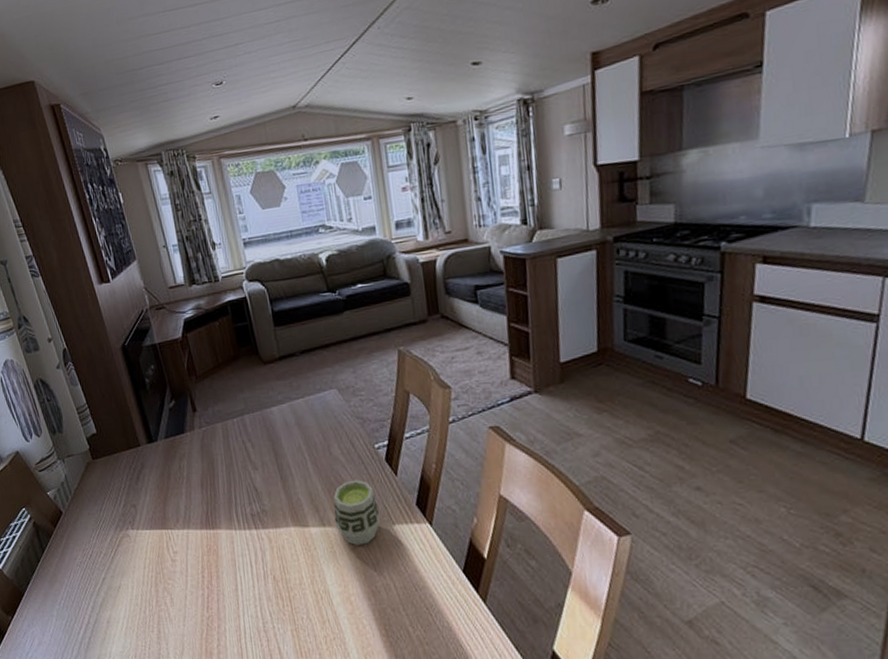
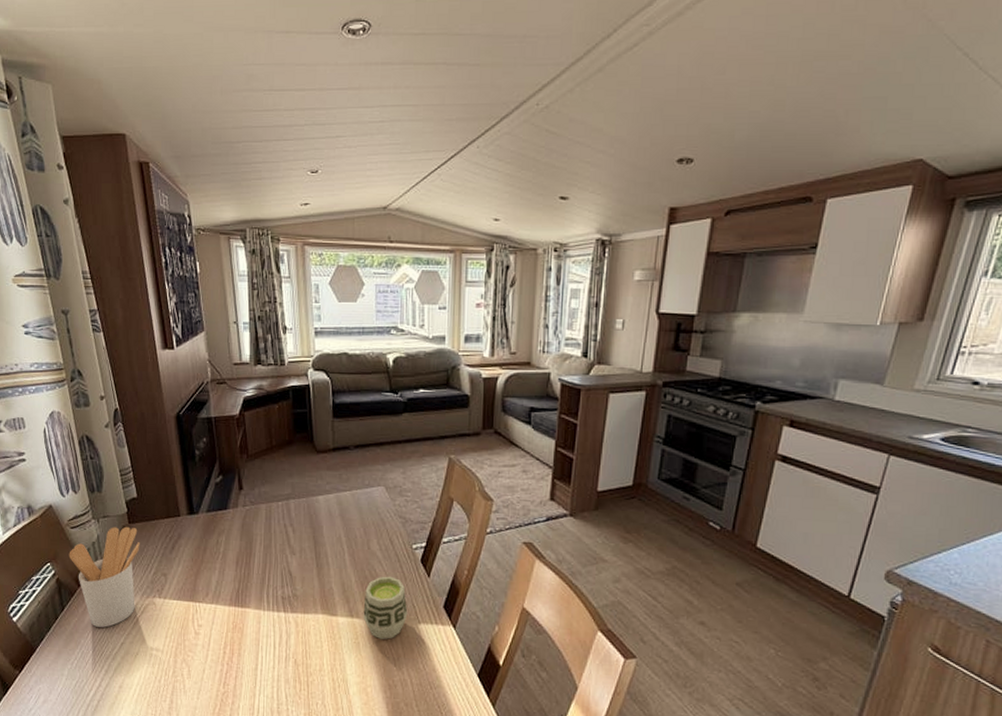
utensil holder: none [41,463,111,565] -> present [69,526,140,628]

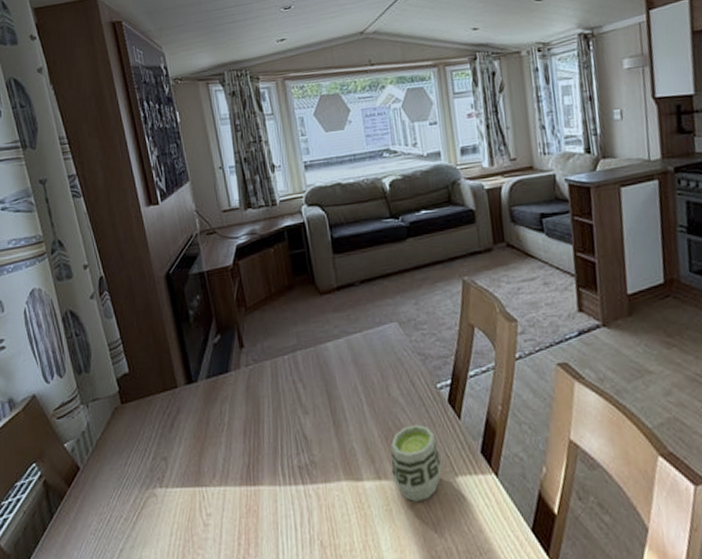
utensil holder: present [69,526,140,628] -> none [56,407,135,533]

